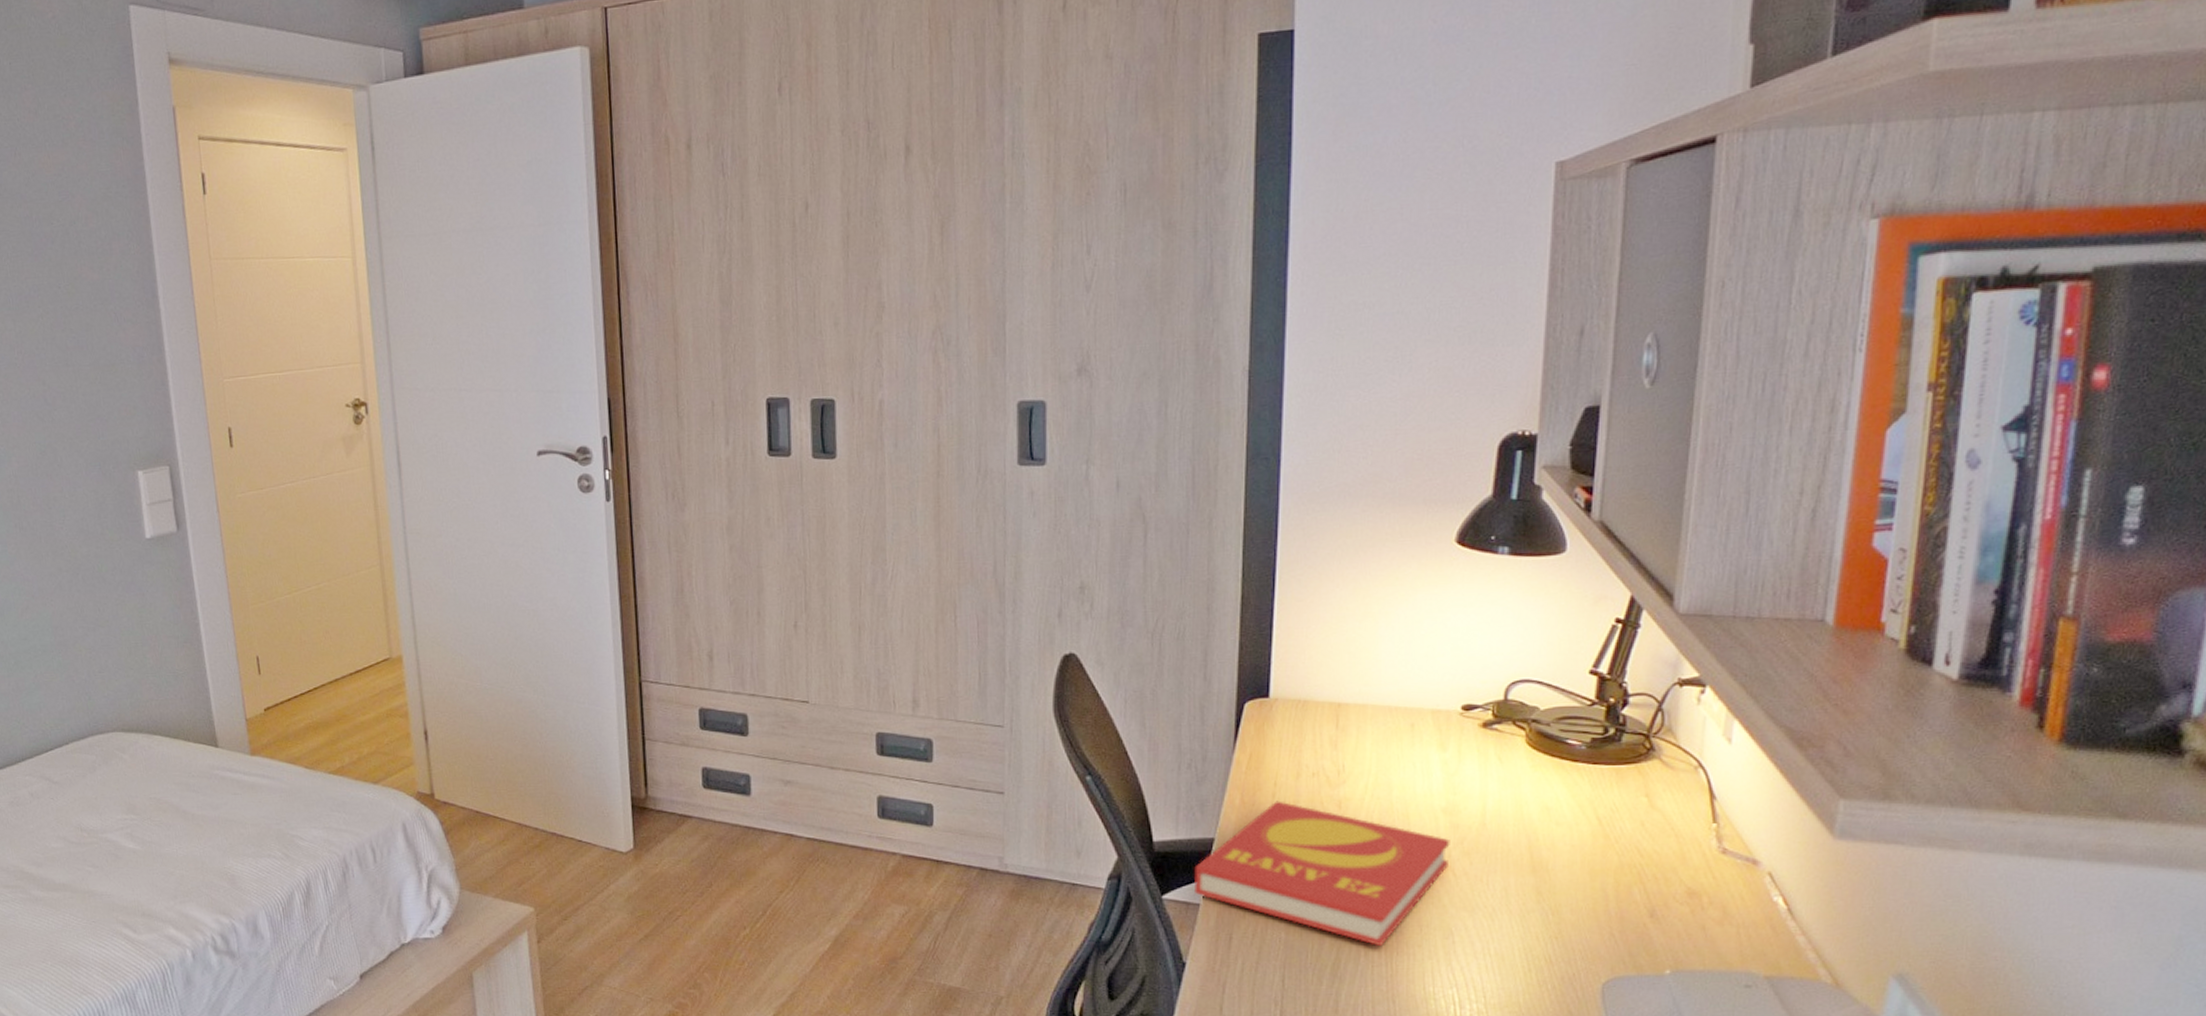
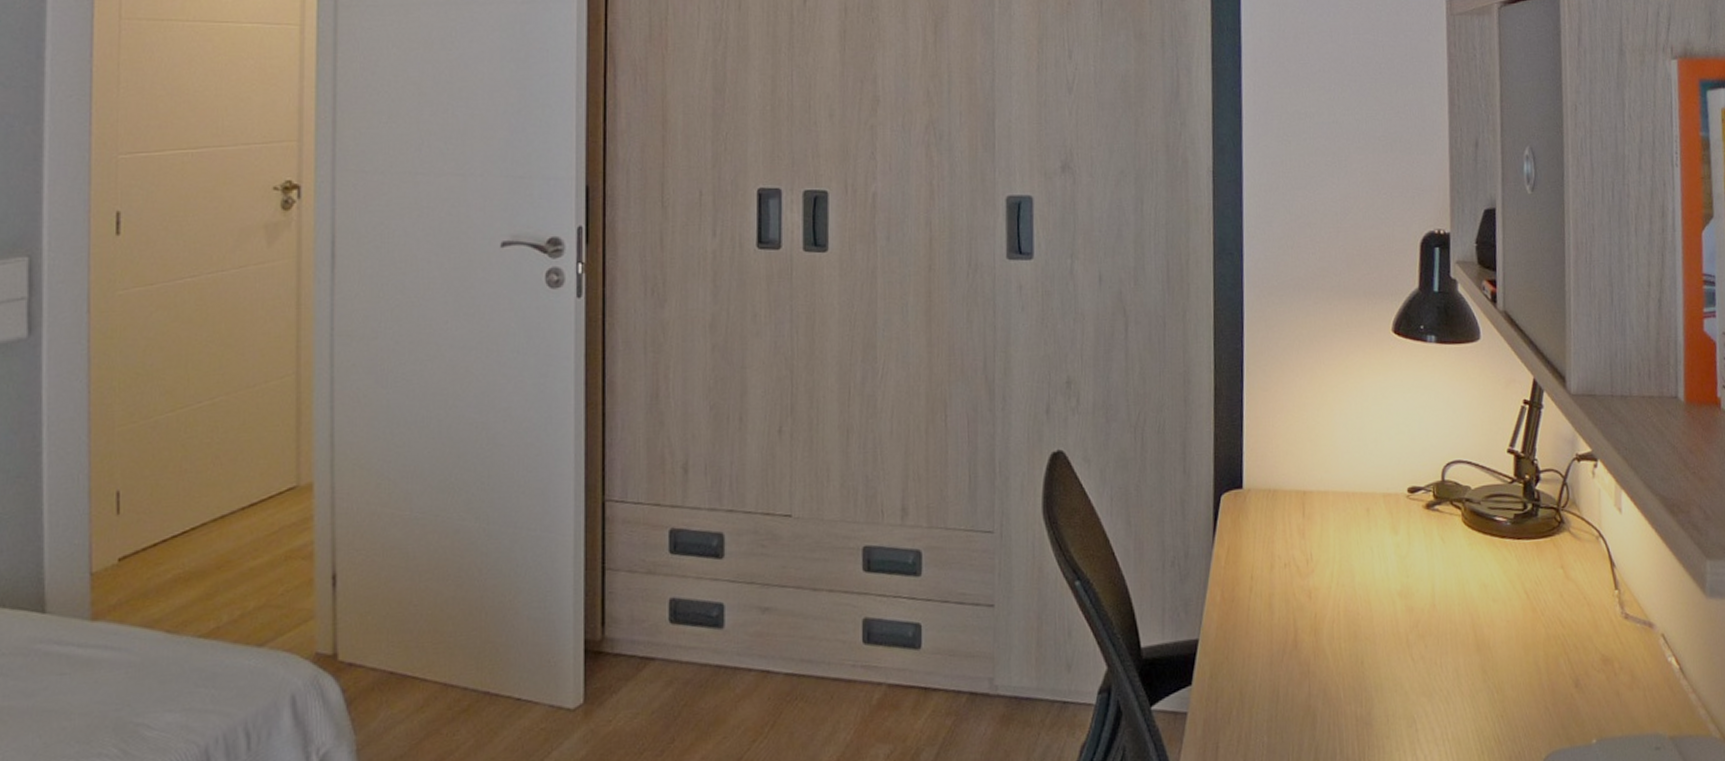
book: present [1193,801,1450,947] -> none [1180,595,1407,742]

